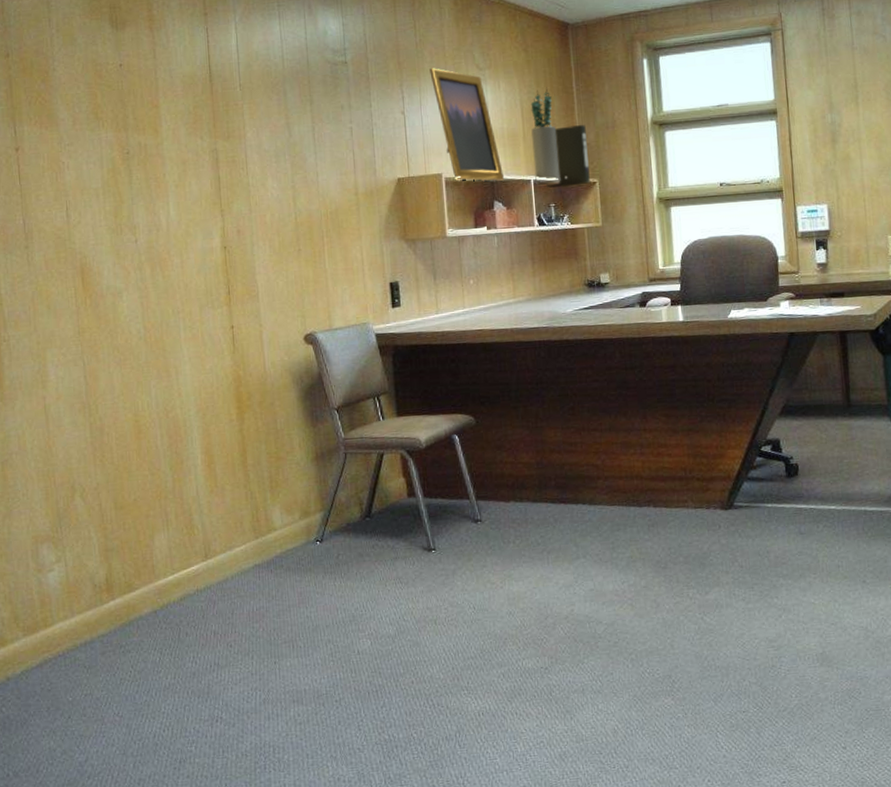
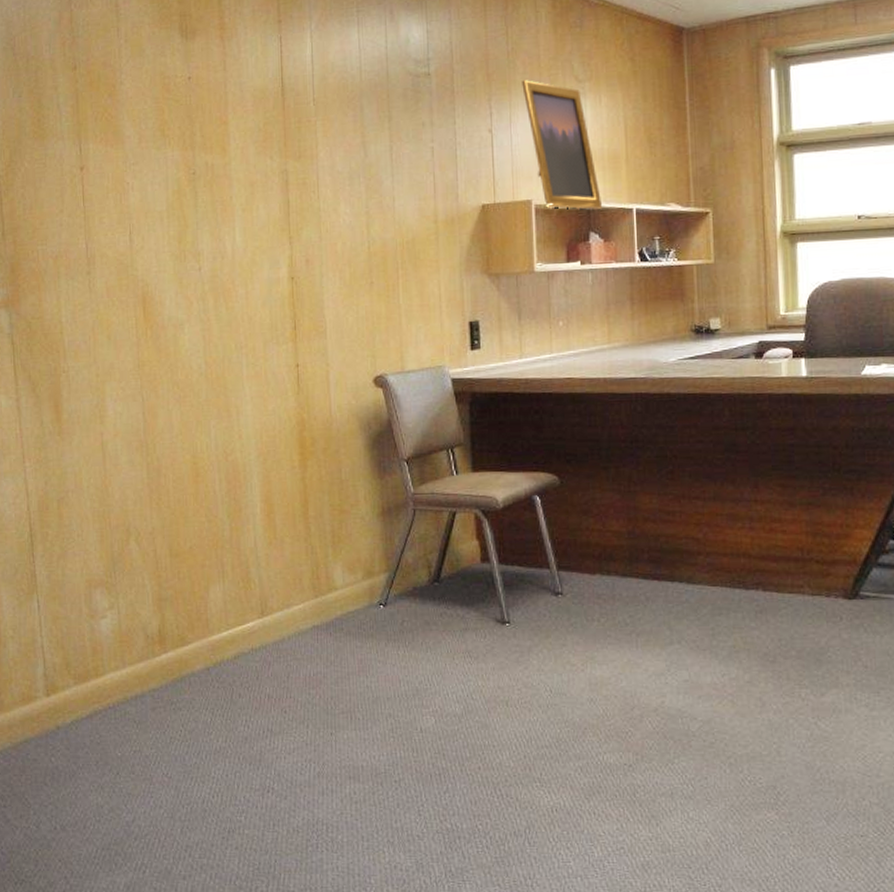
vase: present [530,87,561,186] -> none [636,102,668,216]
binder: present [545,124,590,188] -> none [650,145,702,219]

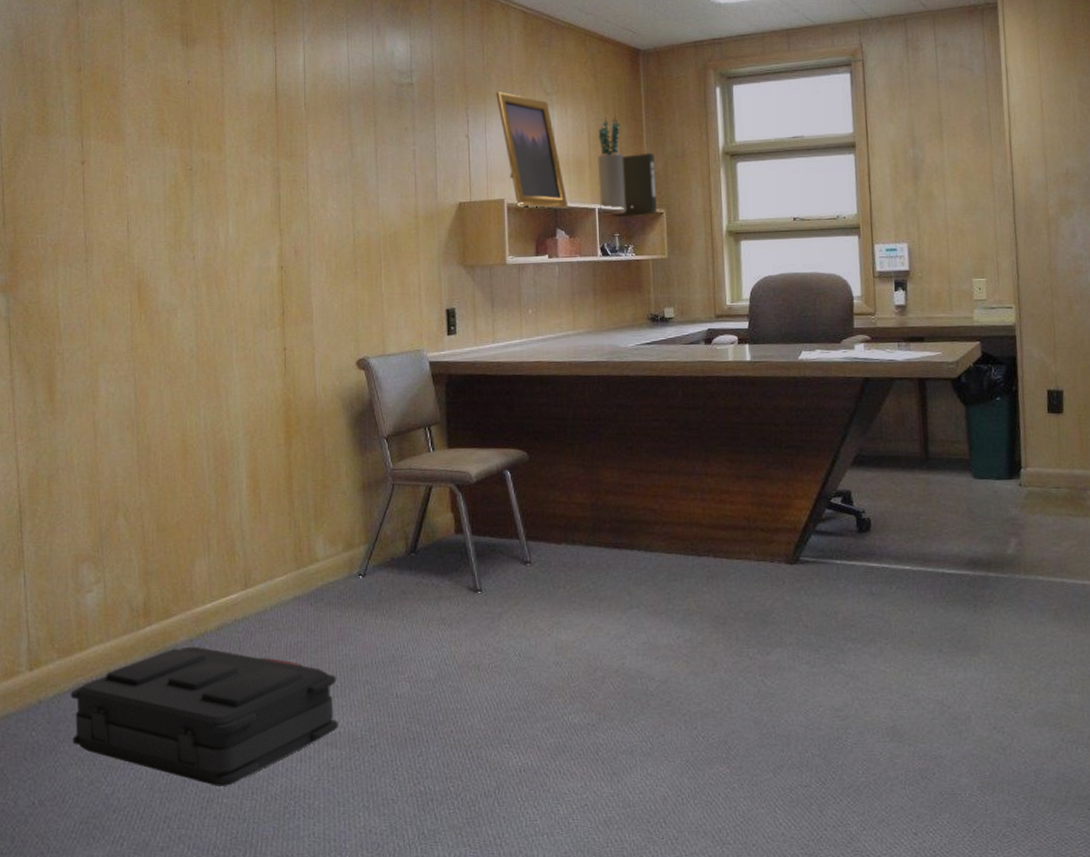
briefcase: none [88,675,361,817] -> present [70,646,338,786]
vase: none [636,102,668,216] -> present [598,114,627,215]
binder: none [650,145,702,219] -> present [610,152,657,218]

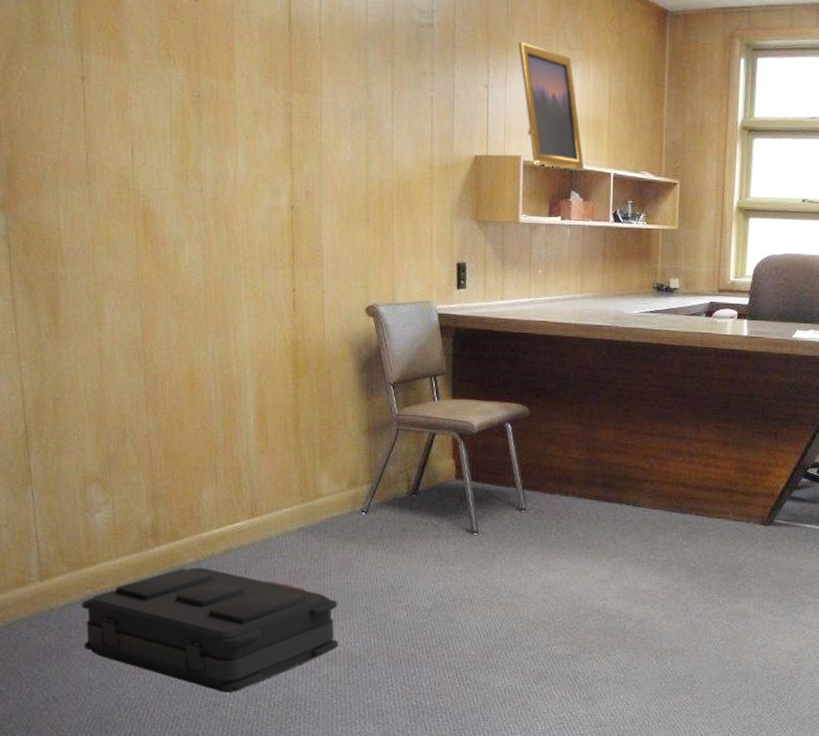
vase: present [598,114,627,215] -> none [615,77,643,181]
binder: present [610,152,657,218] -> none [625,120,673,185]

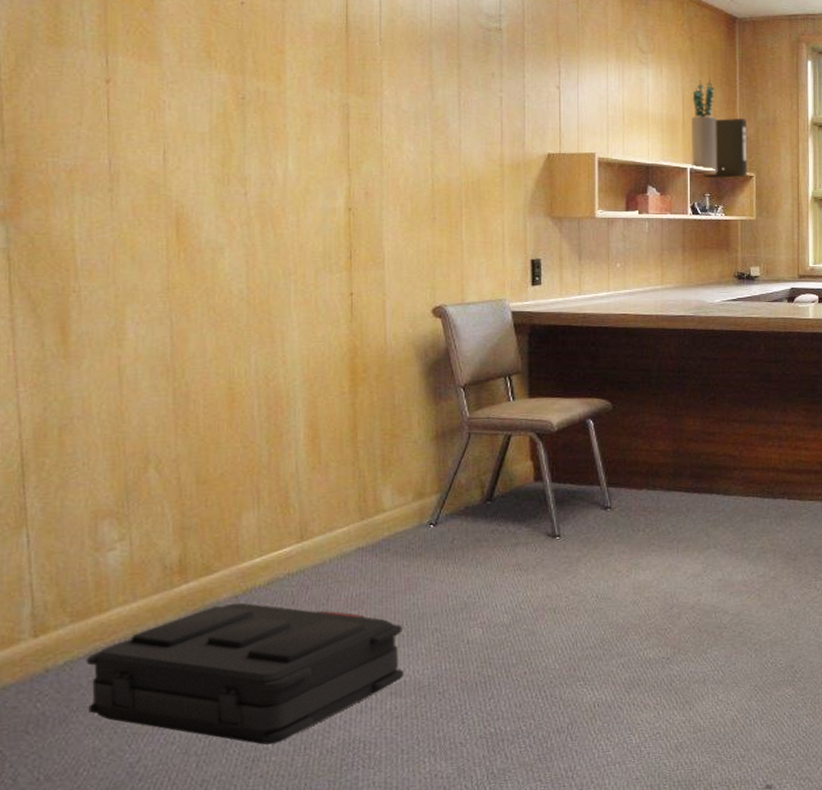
picture frame: present [519,42,585,170] -> none [590,45,661,166]
vase: none [615,77,643,181] -> present [691,78,718,175]
binder: none [625,120,673,185] -> present [702,118,747,179]

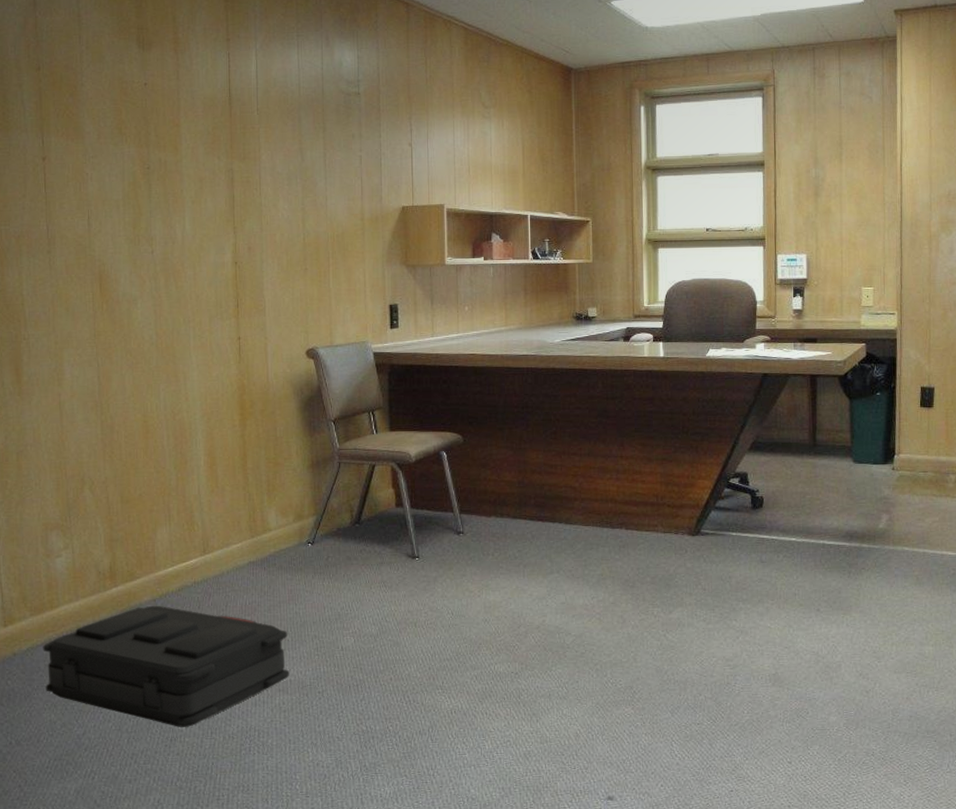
vase: present [691,78,718,175] -> none [531,128,556,222]
binder: present [702,118,747,179] -> none [541,165,584,225]

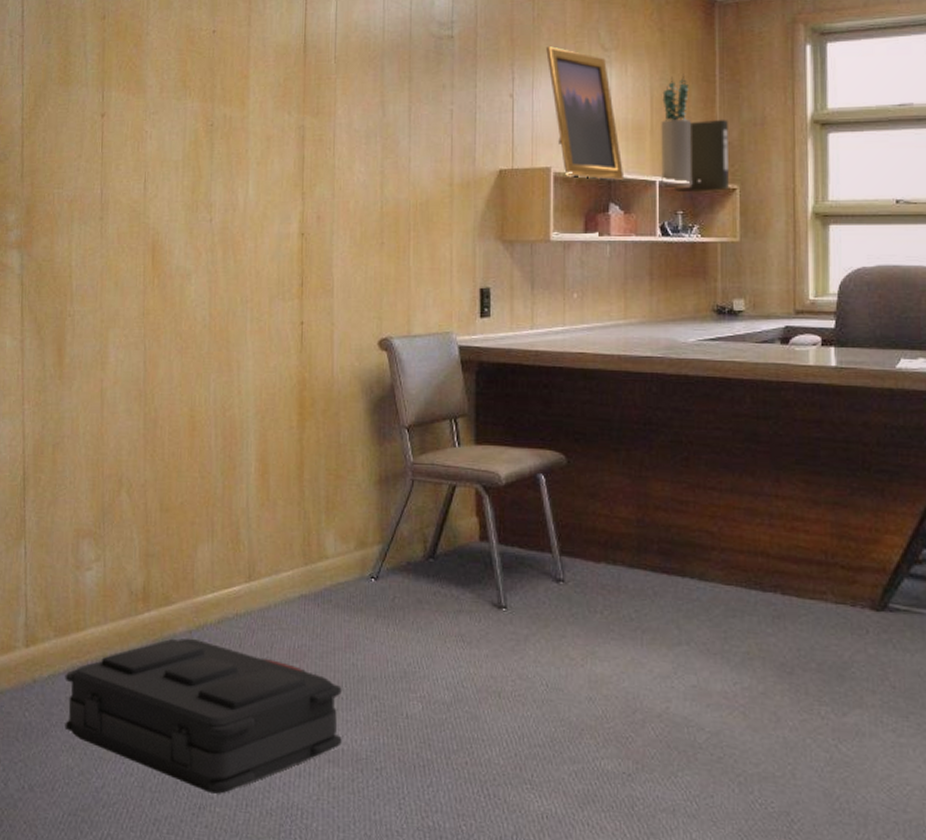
picture frame: none [438,103,503,214] -> present [546,46,625,180]
vase: none [531,128,556,222] -> present [661,73,693,189]
binder: none [541,165,584,225] -> present [673,119,729,193]

